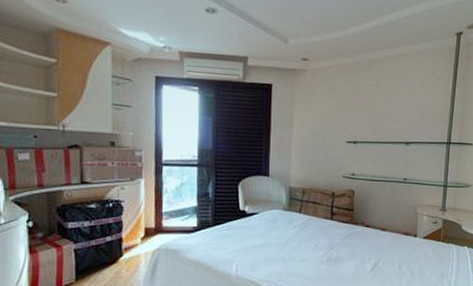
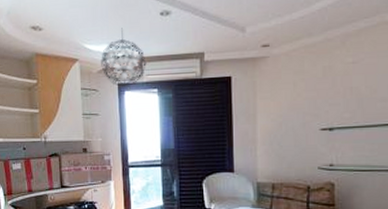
pendant light: none [137,17,188,80] -> present [101,28,147,87]

